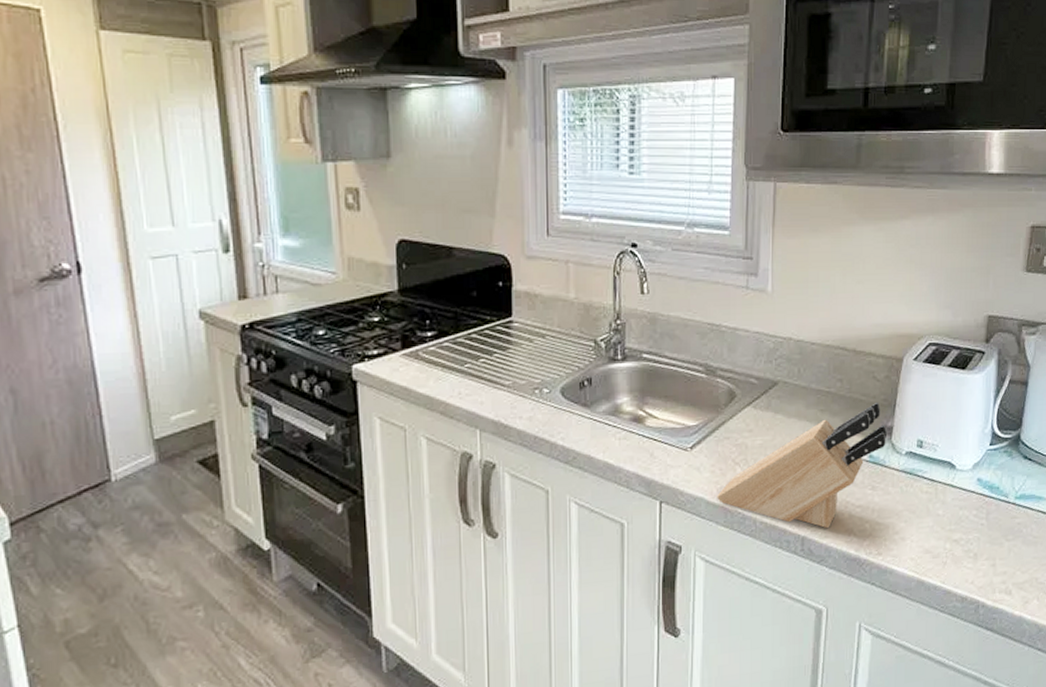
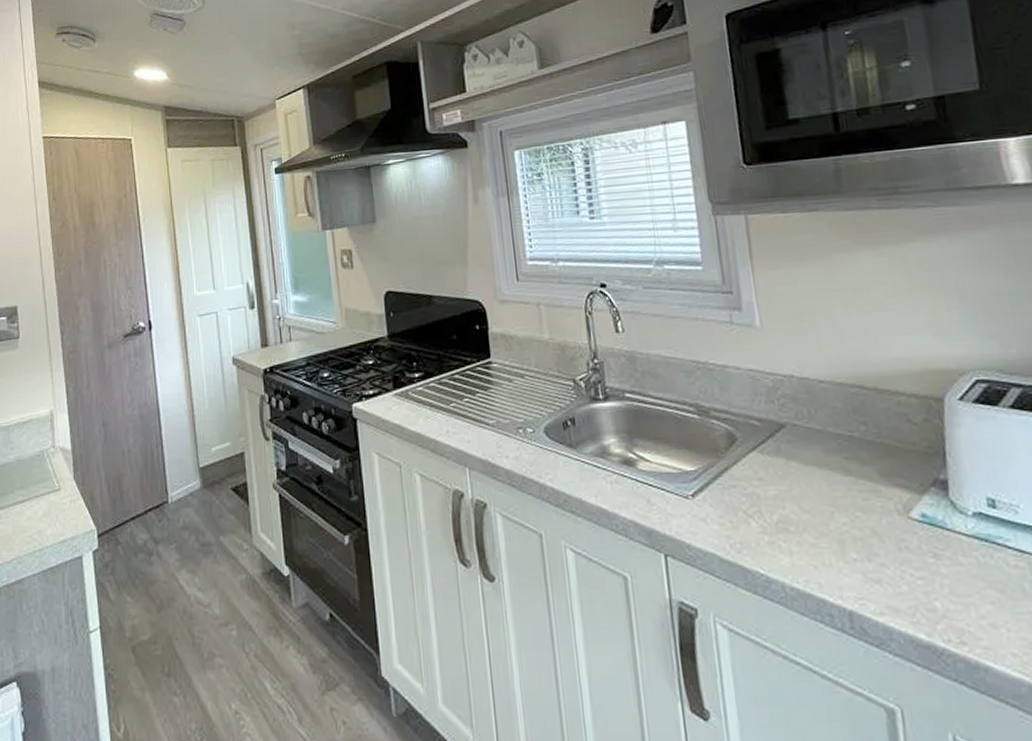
knife block: present [717,401,888,529] -> none [731,449,942,604]

